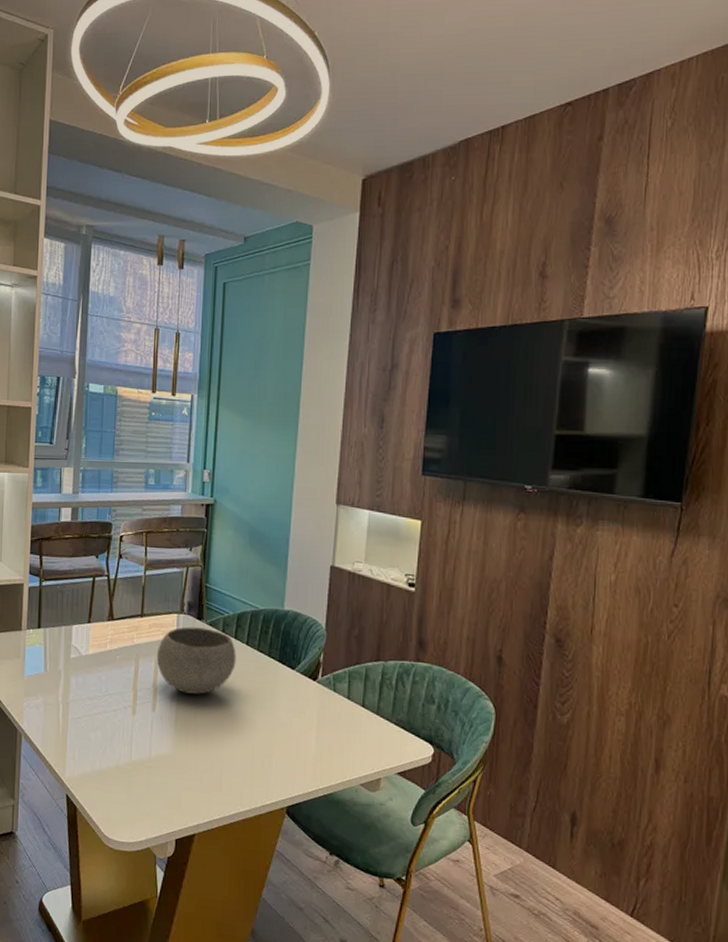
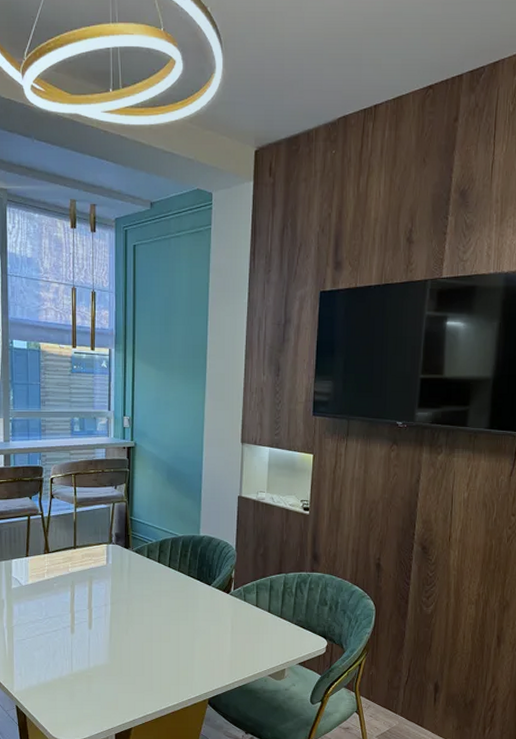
bowl: present [157,626,236,695] -> none [91,555,160,612]

